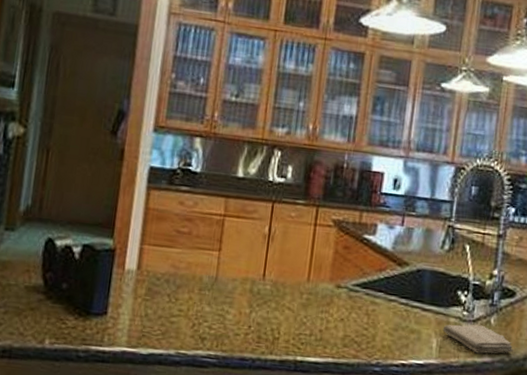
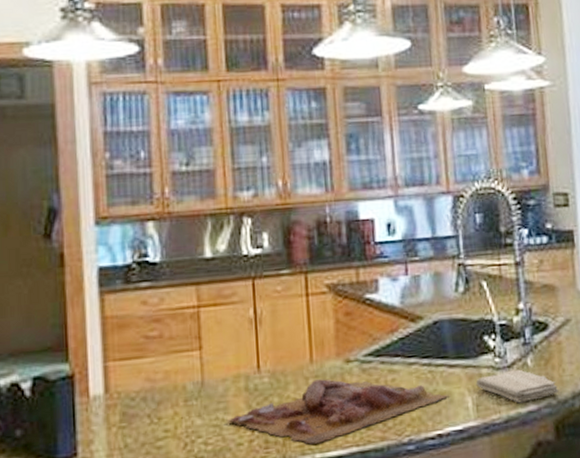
cutting board: none [230,296,418,349] -> present [226,379,449,444]

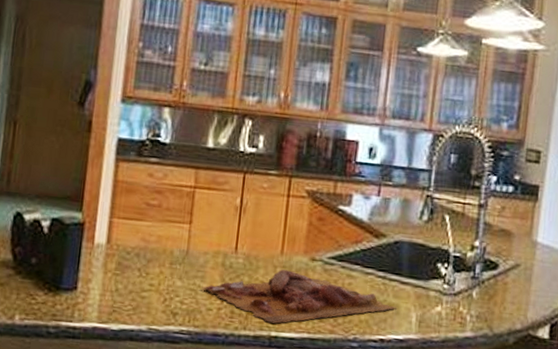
washcloth: present [476,369,559,403] -> none [422,298,497,329]

